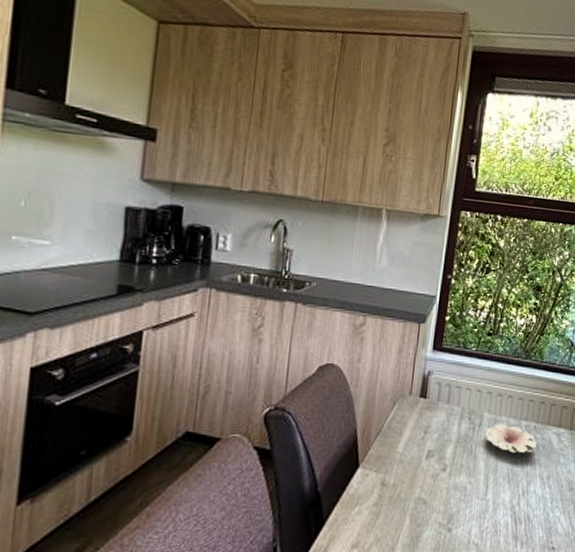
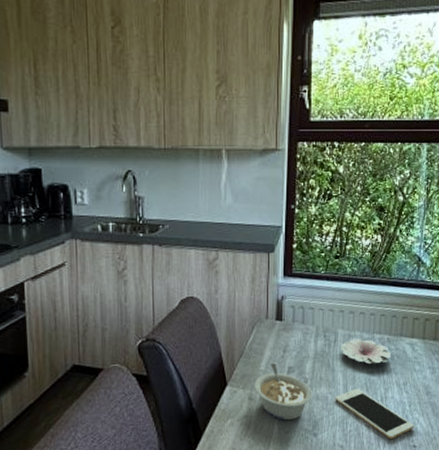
legume: none [388,444,451,512] -> present [254,362,312,421]
cell phone: none [474,480,555,539] -> present [335,389,414,439]

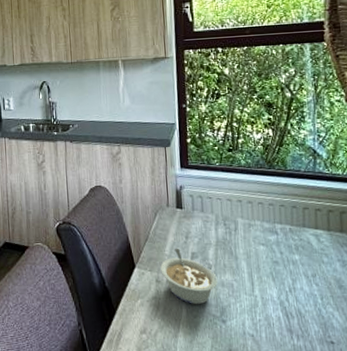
cell phone: present [335,389,414,439] -> none [241,278,329,332]
flower: present [341,338,391,364] -> none [242,228,295,253]

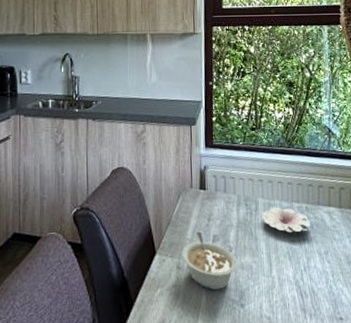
flower: none [242,228,295,253] -> present [262,207,310,232]

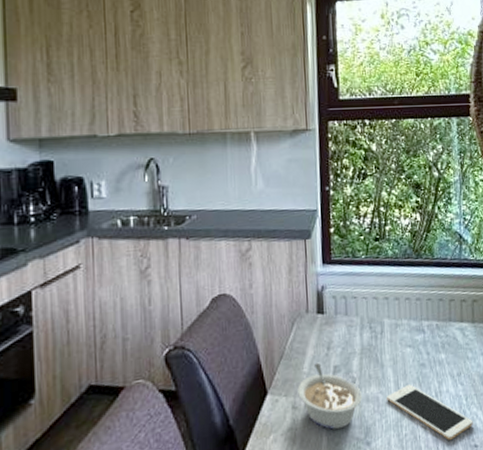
cell phone: none [260,258,339,311] -> present [387,384,473,440]
flower: present [262,207,310,232] -> none [388,327,441,355]

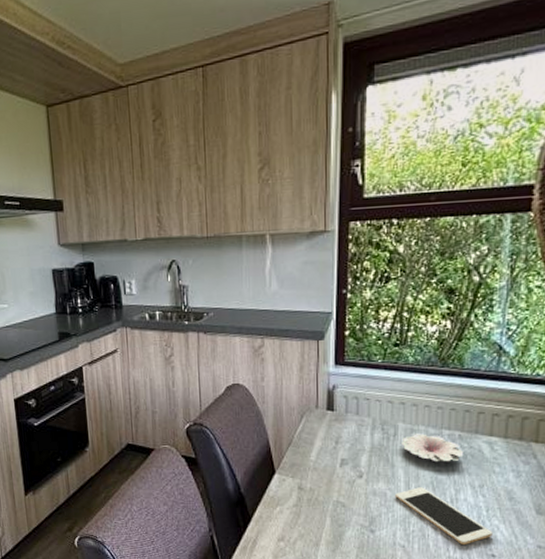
legume: present [297,362,362,430] -> none [304,453,368,514]
flower: none [388,327,441,355] -> present [401,434,463,461]

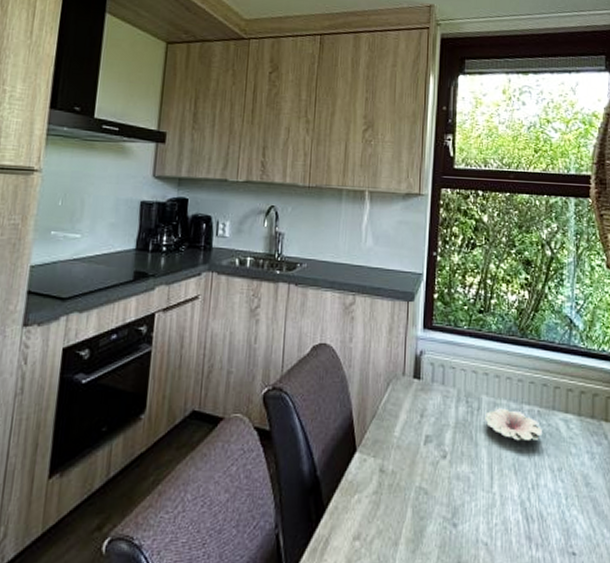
cell phone: present [395,487,493,544] -> none [478,470,572,540]

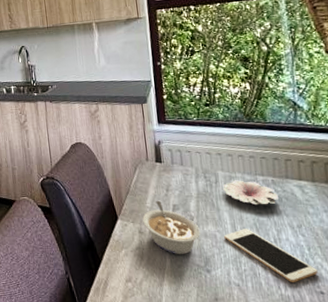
legume: none [387,428,452,503] -> present [142,200,200,255]
cell phone: none [478,470,572,540] -> present [224,229,318,282]

